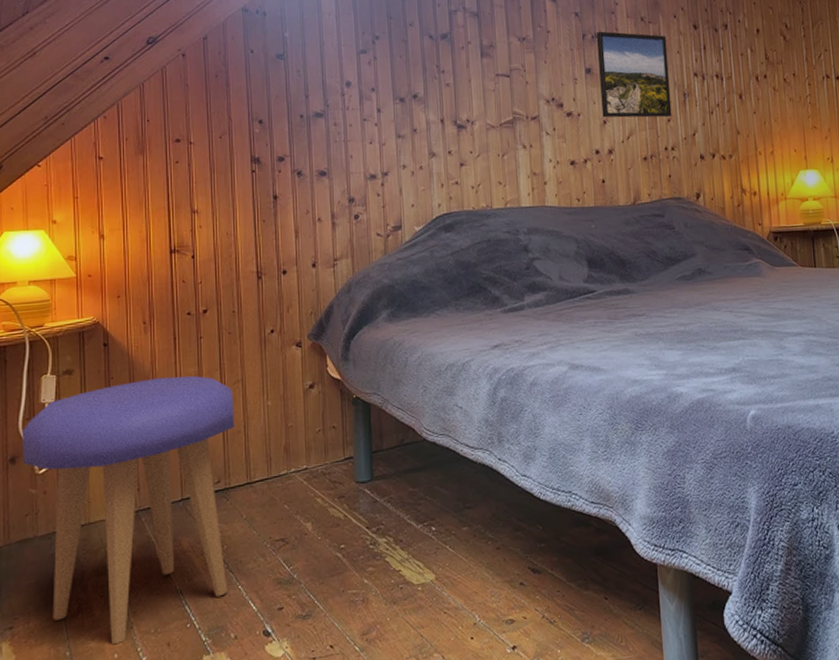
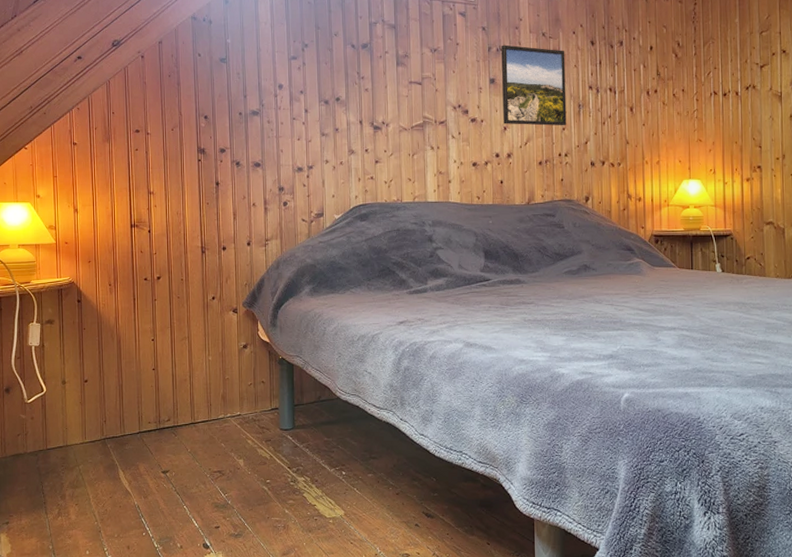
stool: present [21,375,235,645] -> none [14,331,182,544]

